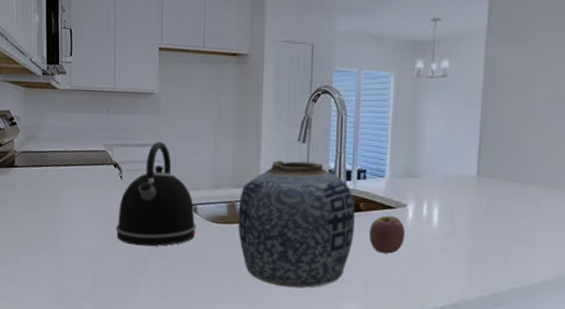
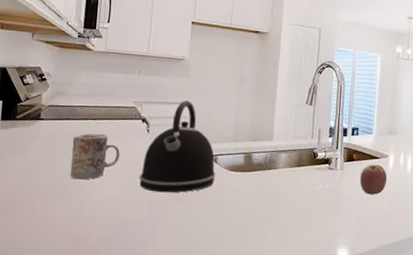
mug: none [47,181,94,231] -> present [70,133,120,180]
vase: present [238,160,355,288] -> none [252,119,350,226]

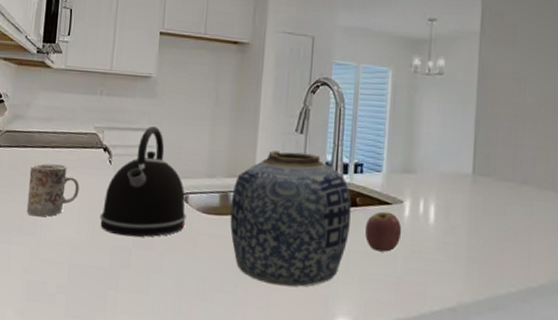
vase: none [252,119,350,226] -> present [230,150,351,287]

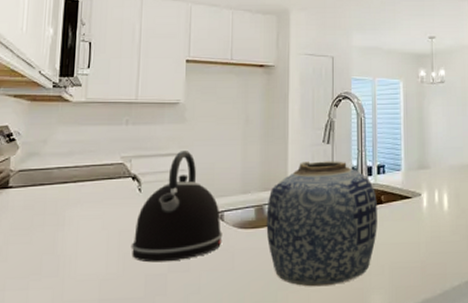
mug: present [26,163,80,217] -> none [46,199,107,256]
apple: present [364,211,402,252] -> none [390,205,422,241]

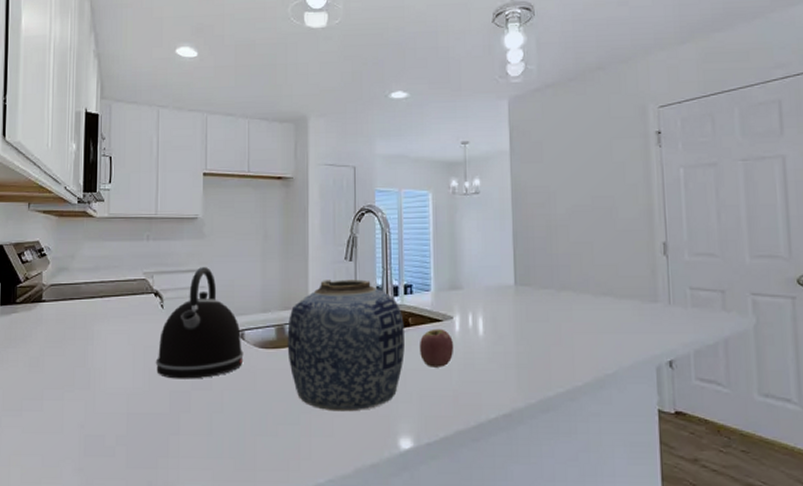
apple: none [390,205,422,241] -> present [419,329,454,367]

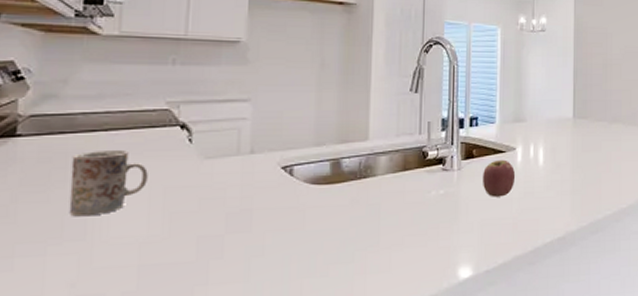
mug: none [78,314,132,369] -> present [69,150,148,217]
kettle: present [155,267,244,379] -> none [179,97,292,223]
vase: present [287,279,405,412] -> none [343,112,468,246]

